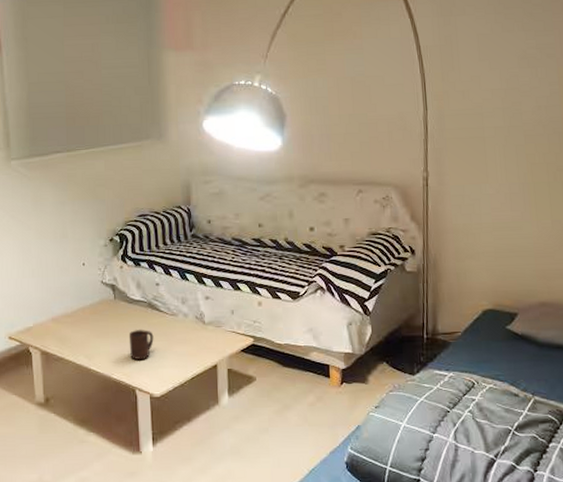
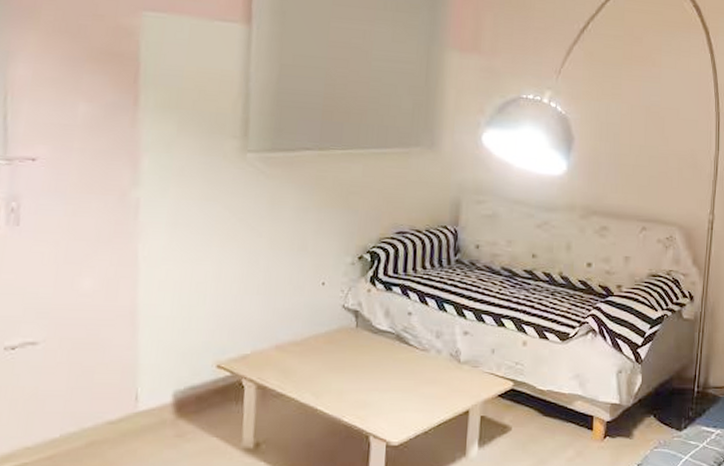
cup: present [128,329,154,359] -> none [368,364,399,400]

